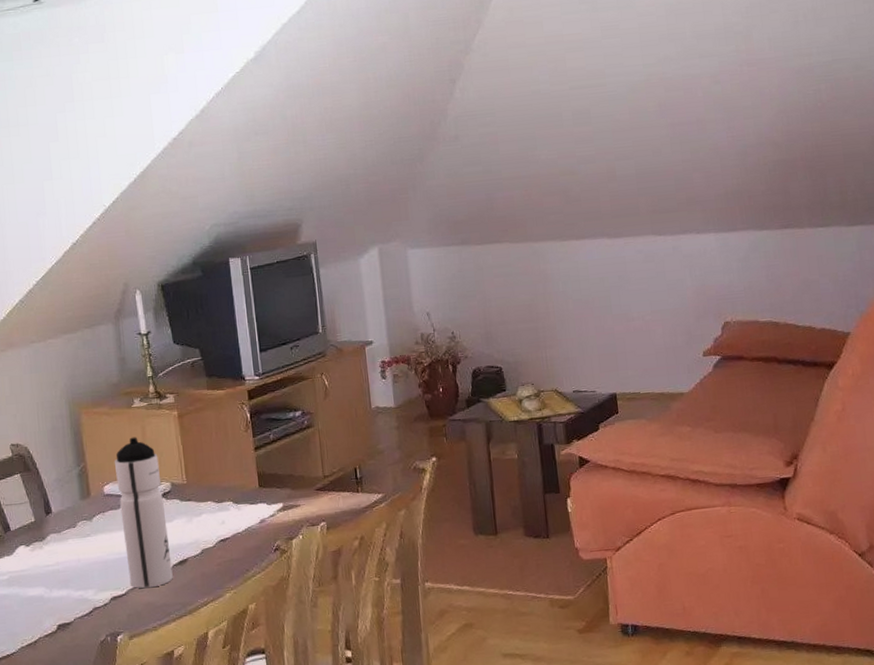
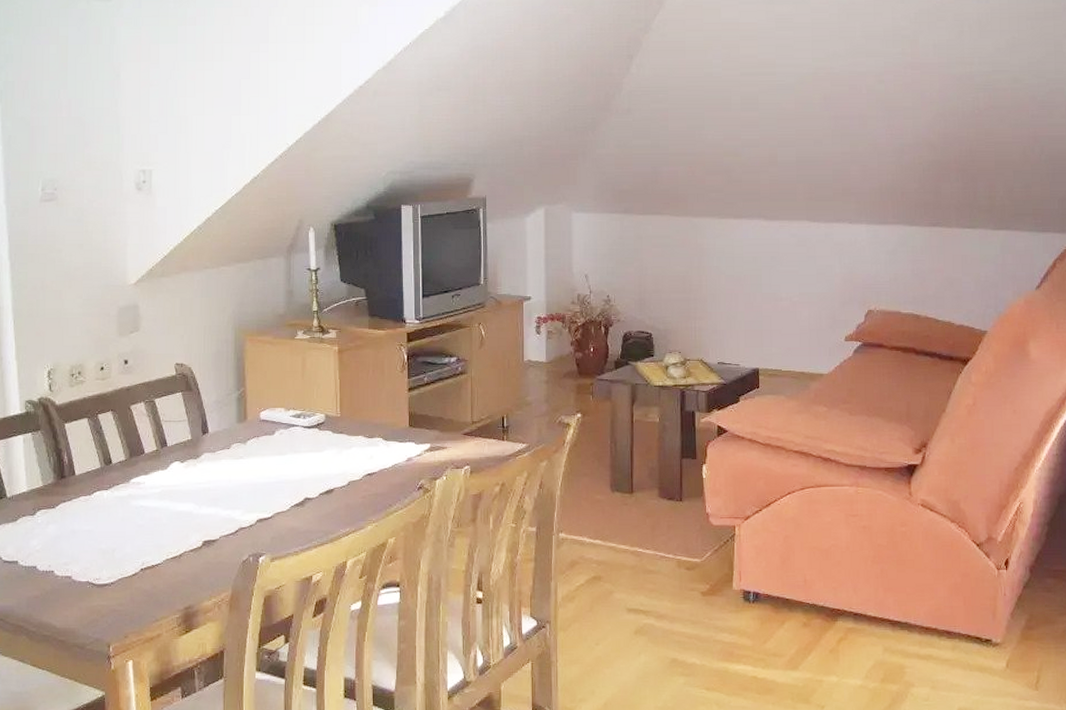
water bottle: present [114,437,173,589] -> none [272,367,318,514]

